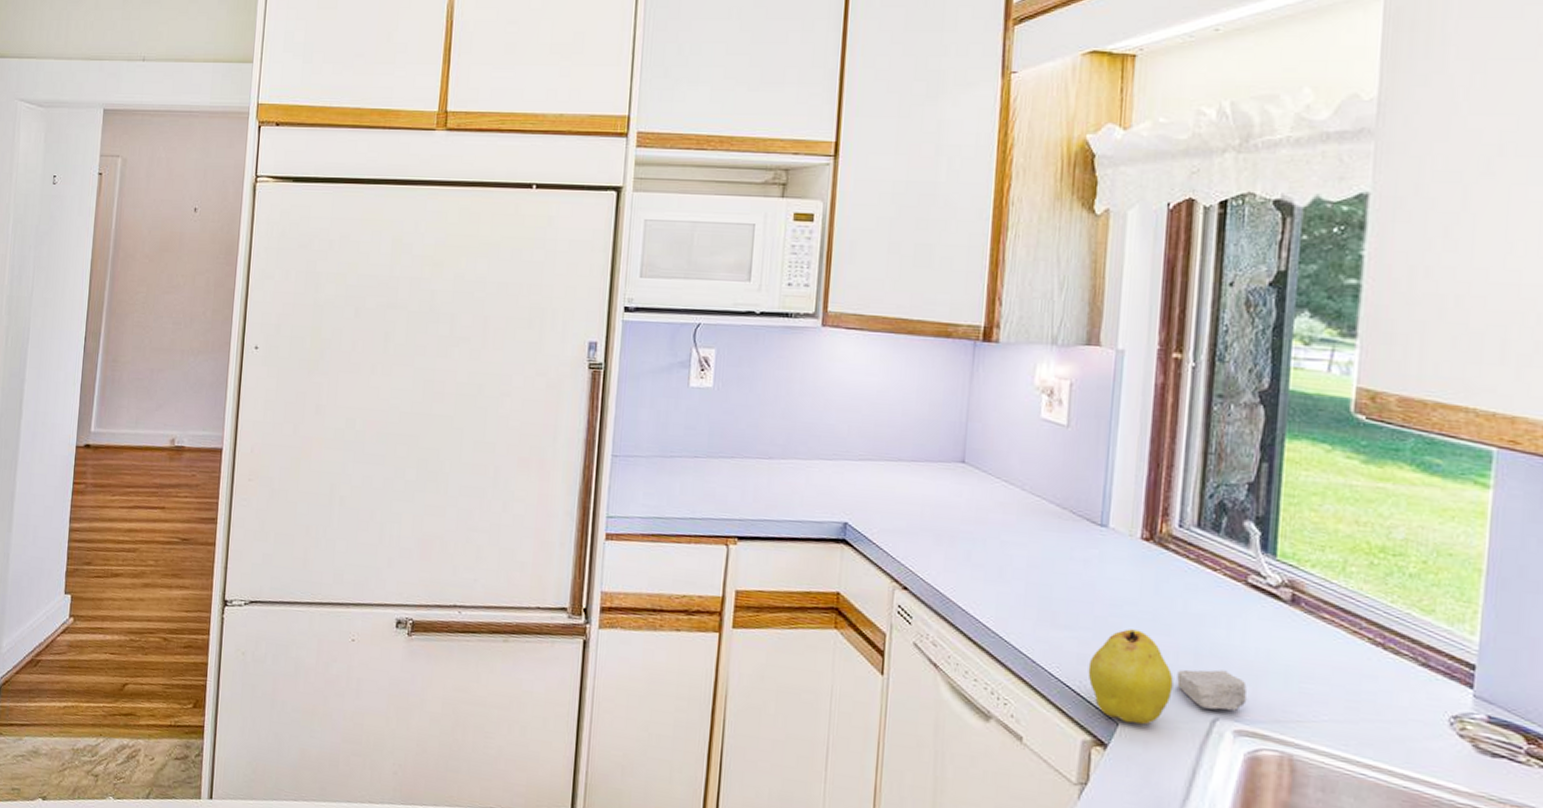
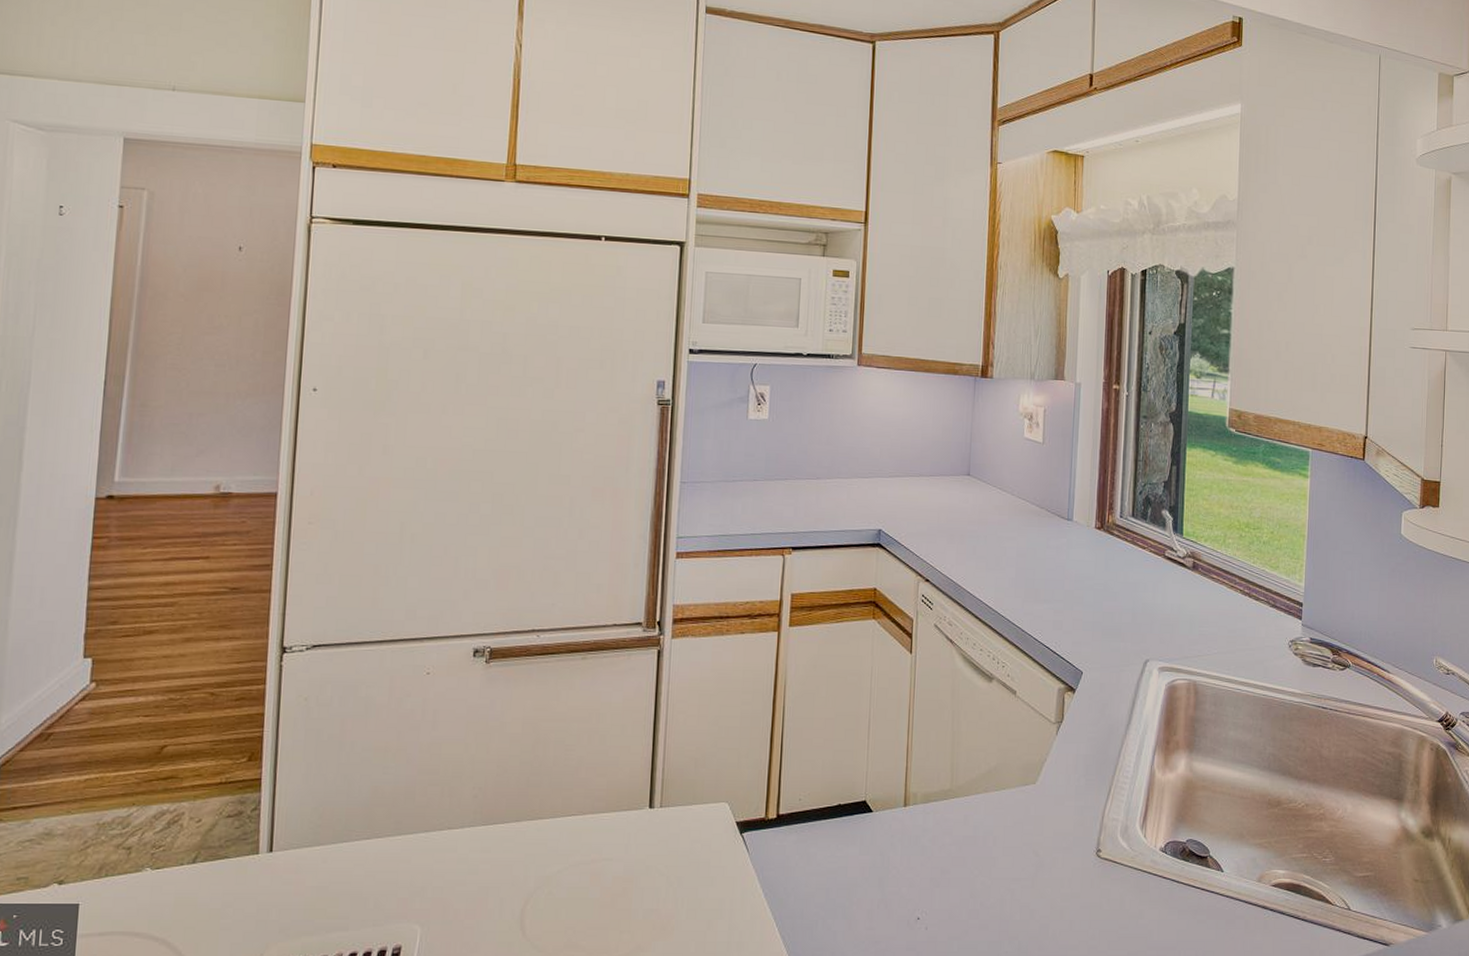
fruit: present [1088,629,1174,725] -> none [1061,598,1119,671]
soap bar: present [1177,669,1248,711] -> none [1121,623,1167,654]

